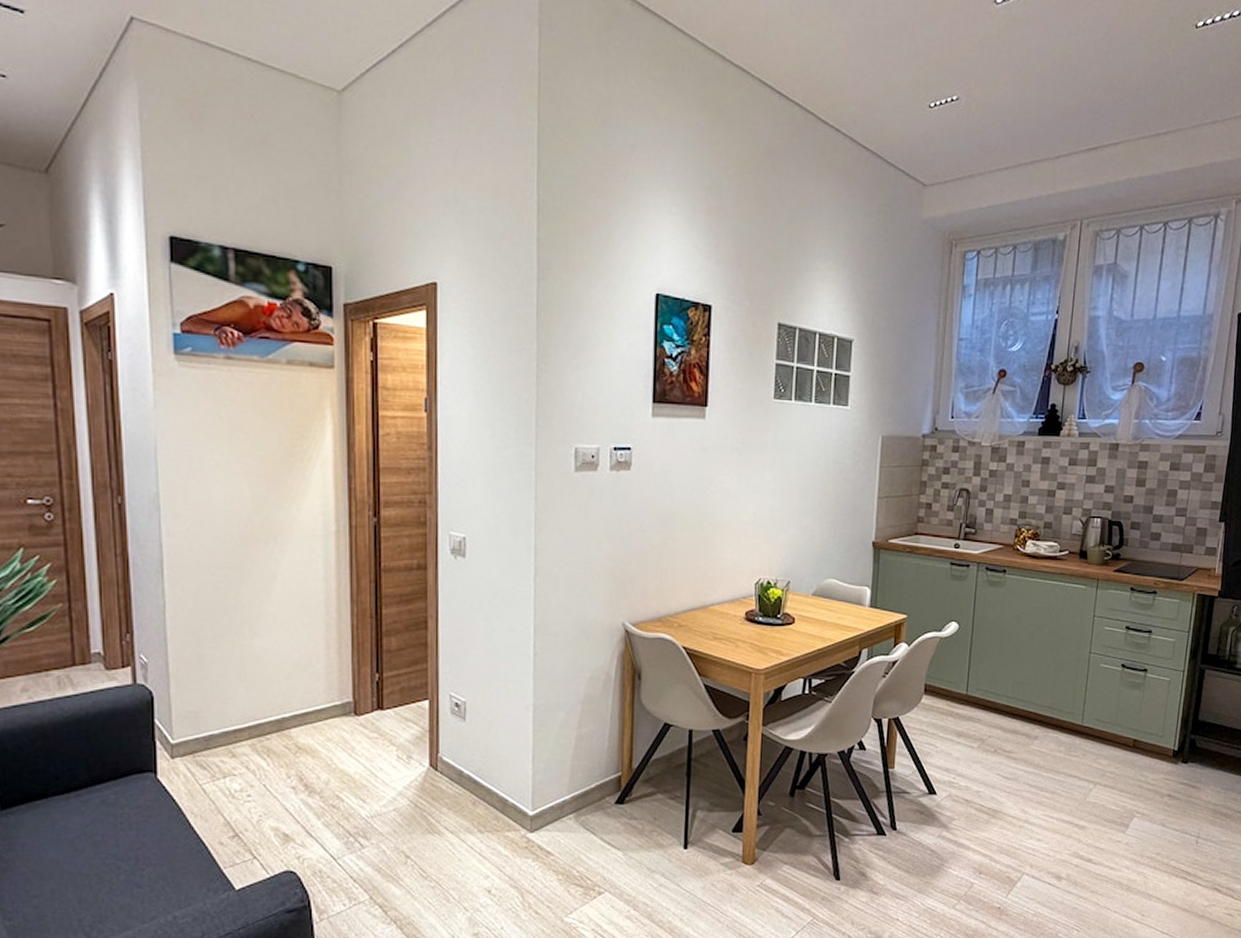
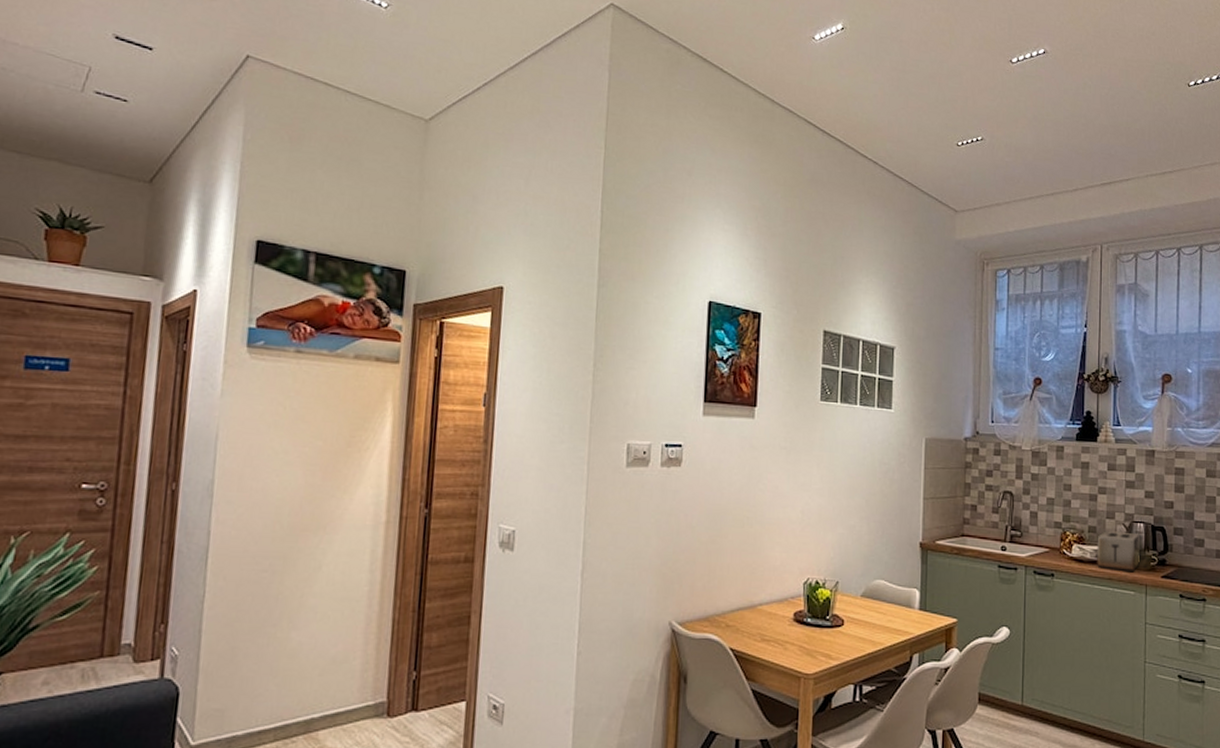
toaster: none [1048,526,1096,567] -> present [1094,531,1140,573]

